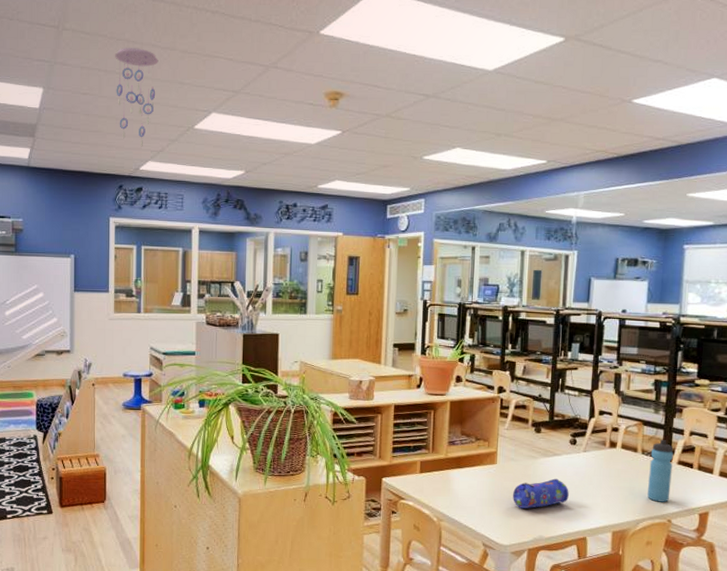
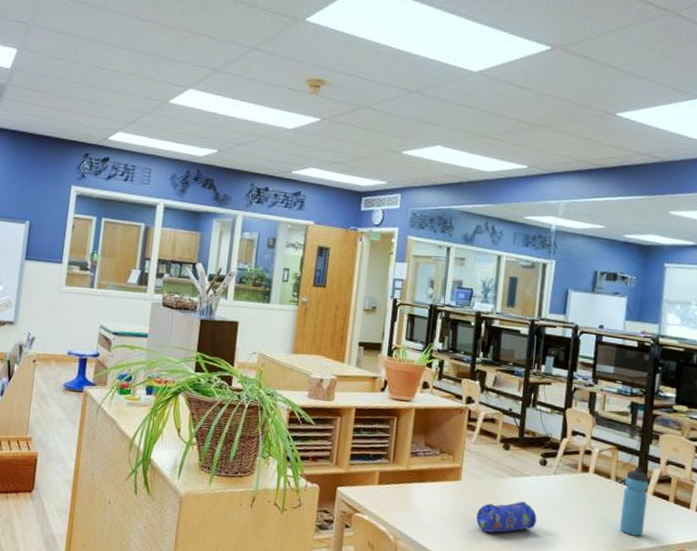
ceiling mobile: present [115,48,159,147] -> none [92,17,139,117]

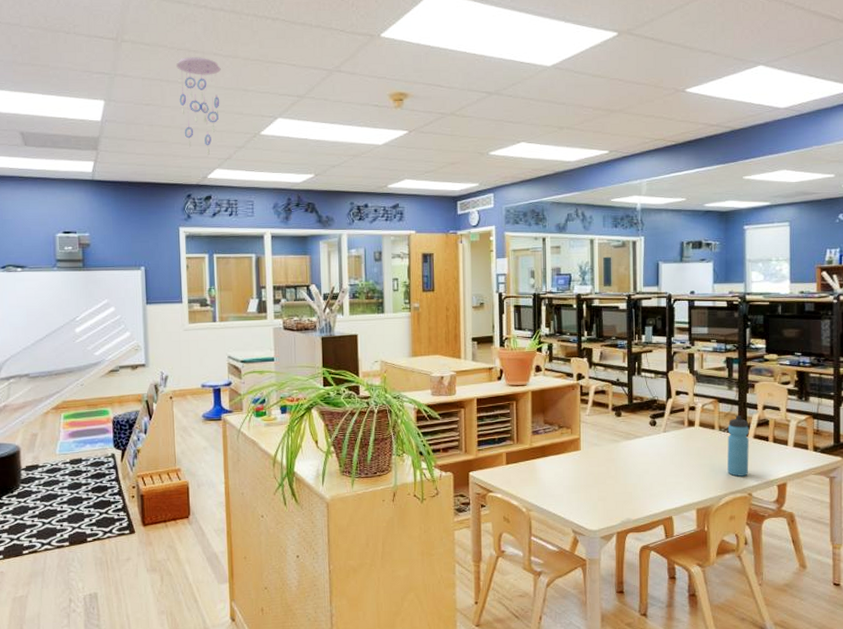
ceiling mobile: none [92,17,139,117] -> present [176,57,221,155]
pencil case: present [476,501,537,533] -> none [598,460,652,493]

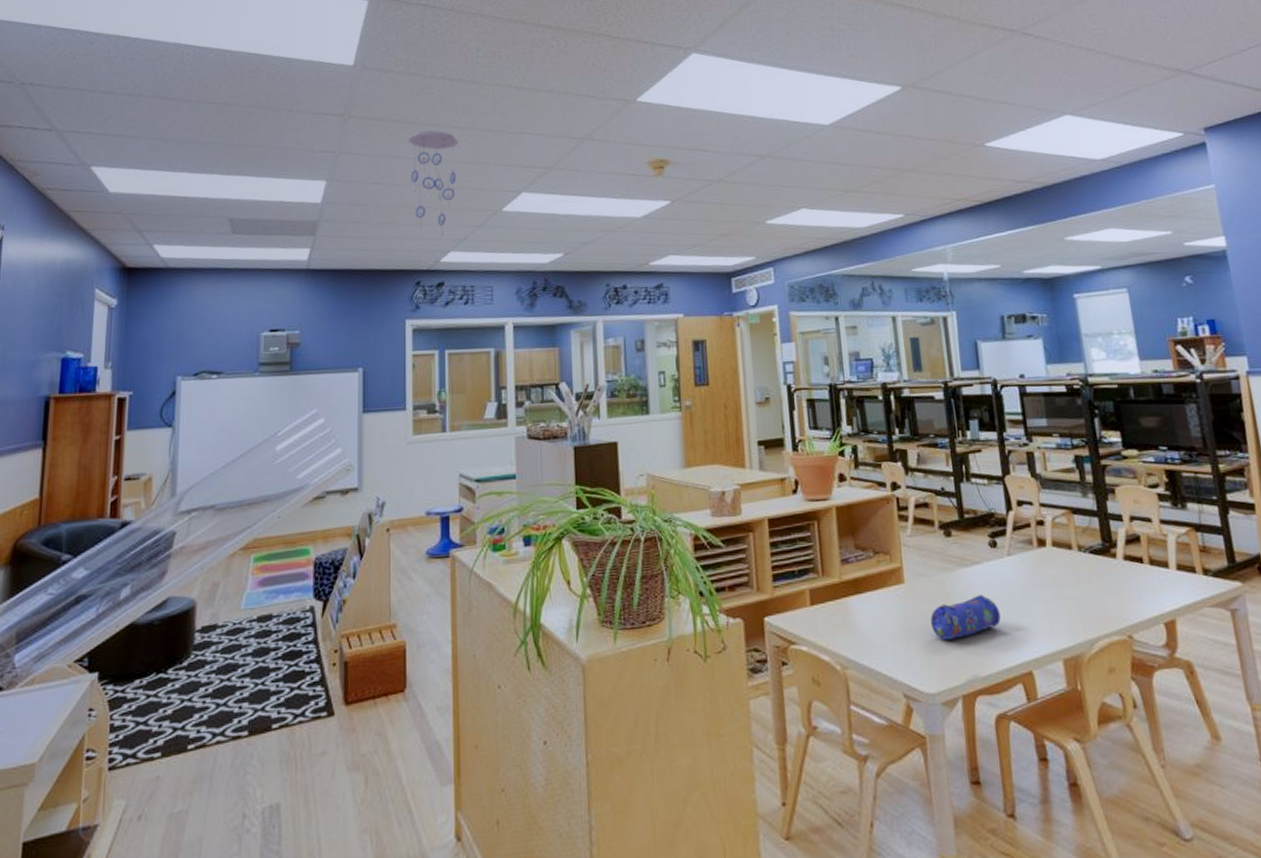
pencil case: none [598,460,652,493] -> present [930,594,1001,640]
water bottle: present [727,415,749,477] -> none [1088,530,1125,613]

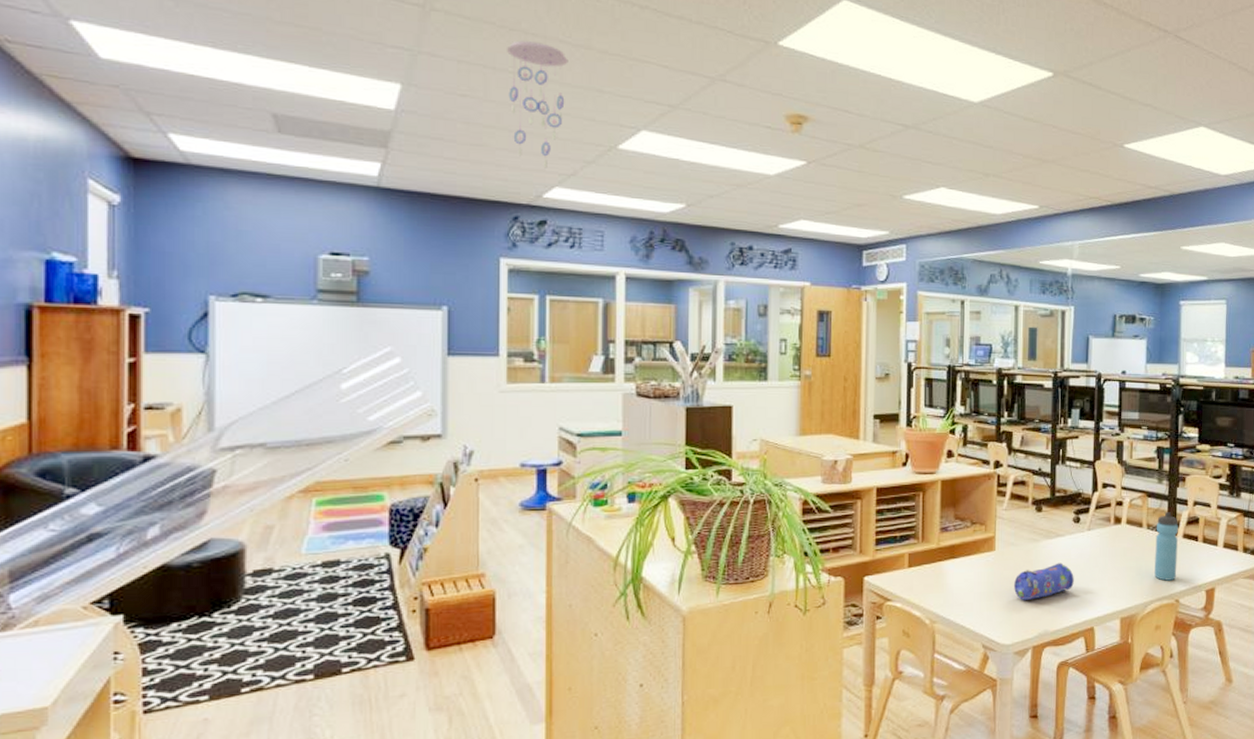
water bottle: none [1088,530,1125,613] -> present [1154,512,1178,581]

